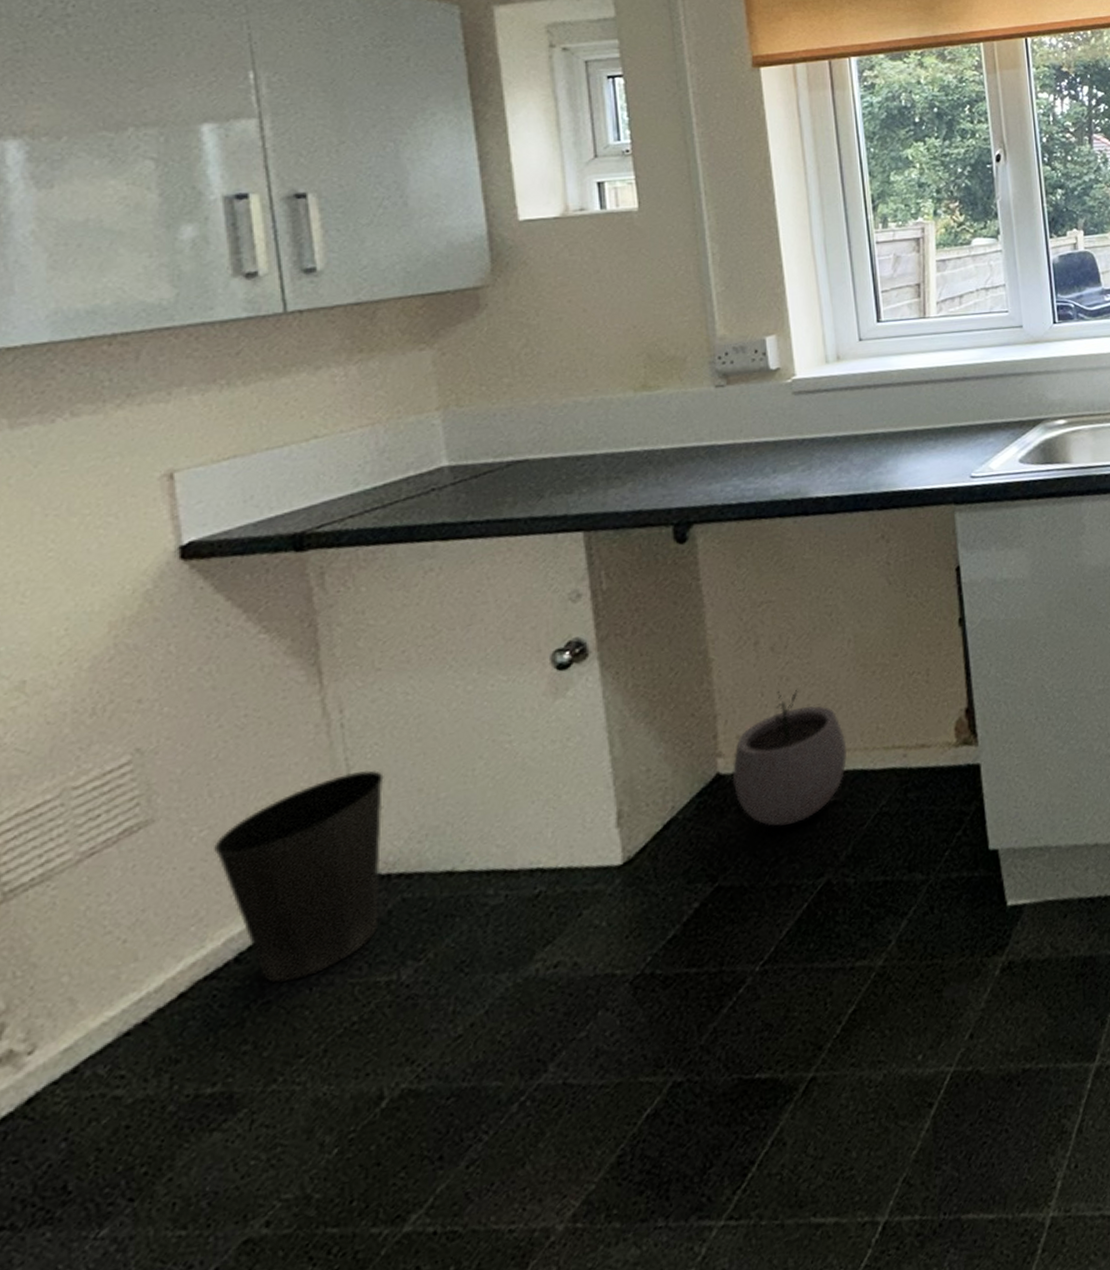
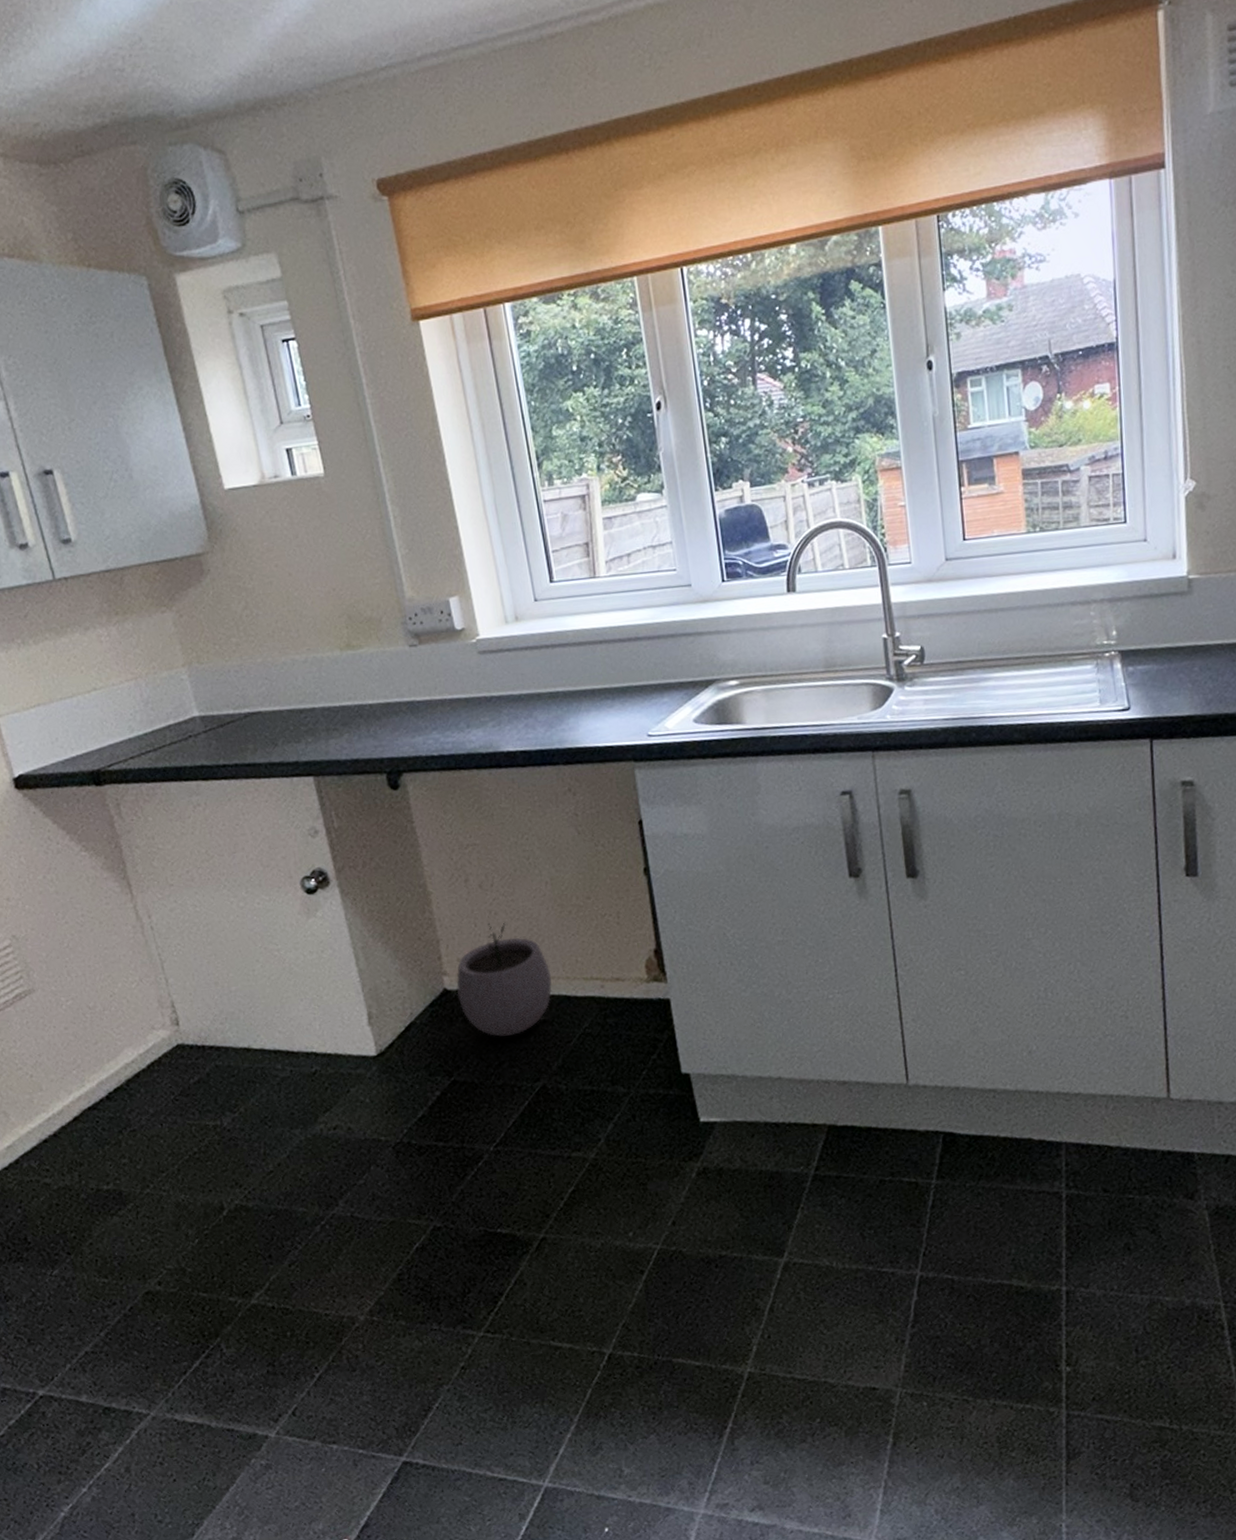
waste basket: present [214,770,384,983] -> none [78,965,201,1118]

